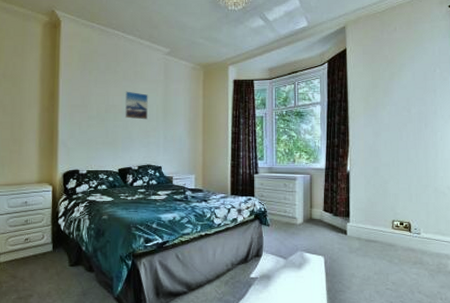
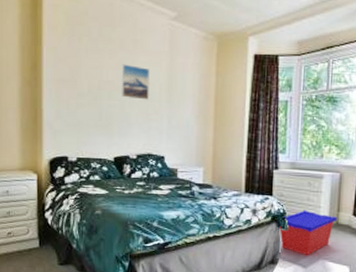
storage bin: none [262,208,311,249] -> present [279,210,338,256]

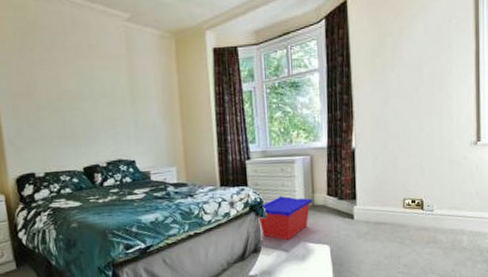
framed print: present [122,64,150,100] -> none [80,71,112,106]

